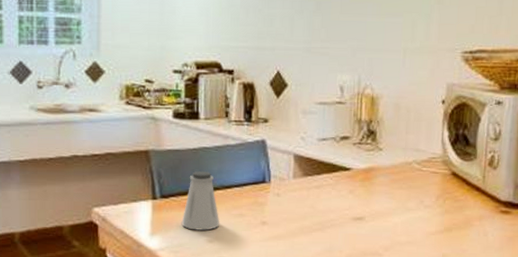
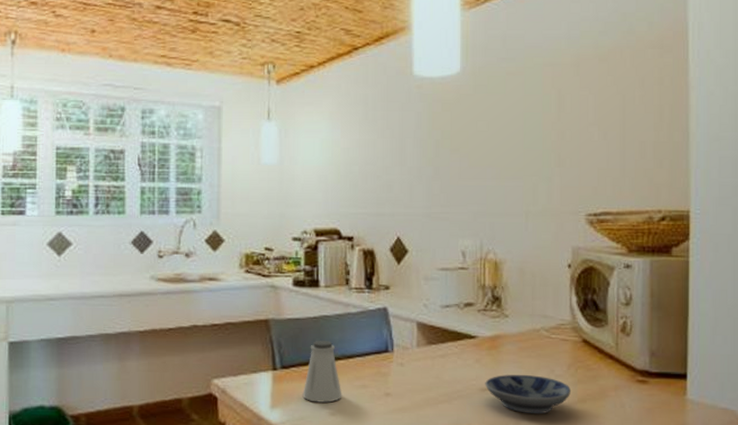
bowl: none [357,205,439,242] -> present [485,375,572,415]

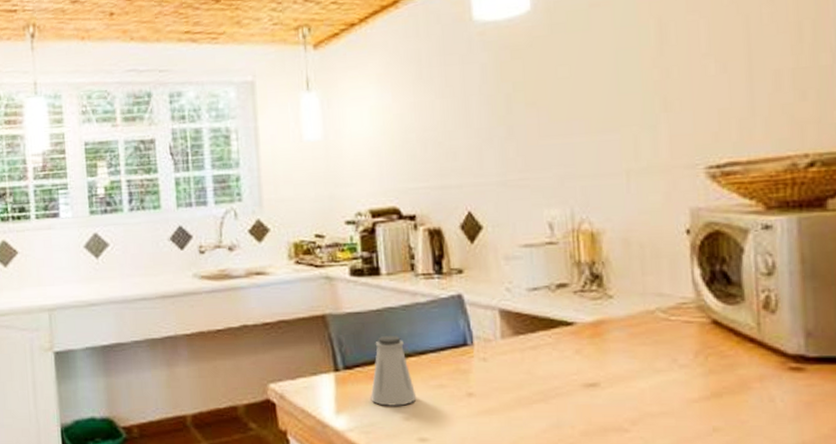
bowl: present [485,375,572,415] -> none [589,366,702,413]

